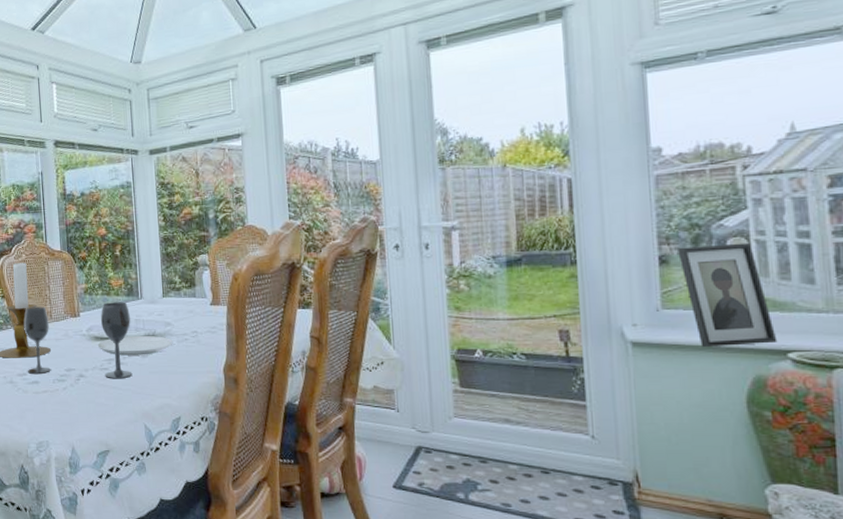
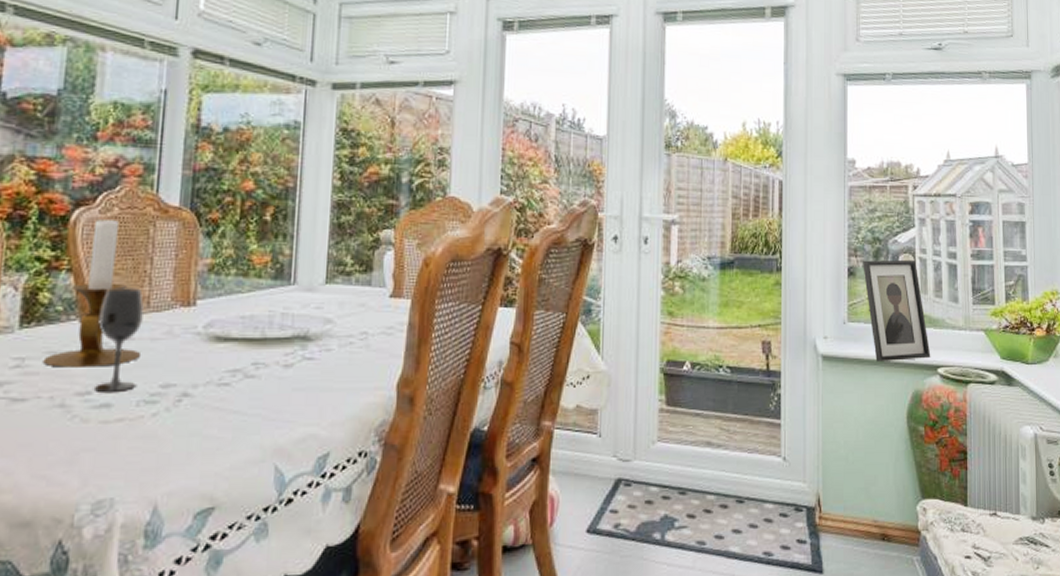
plate: present [97,335,173,356] -> none [218,336,332,365]
wine glass: present [100,302,133,378] -> none [223,287,275,398]

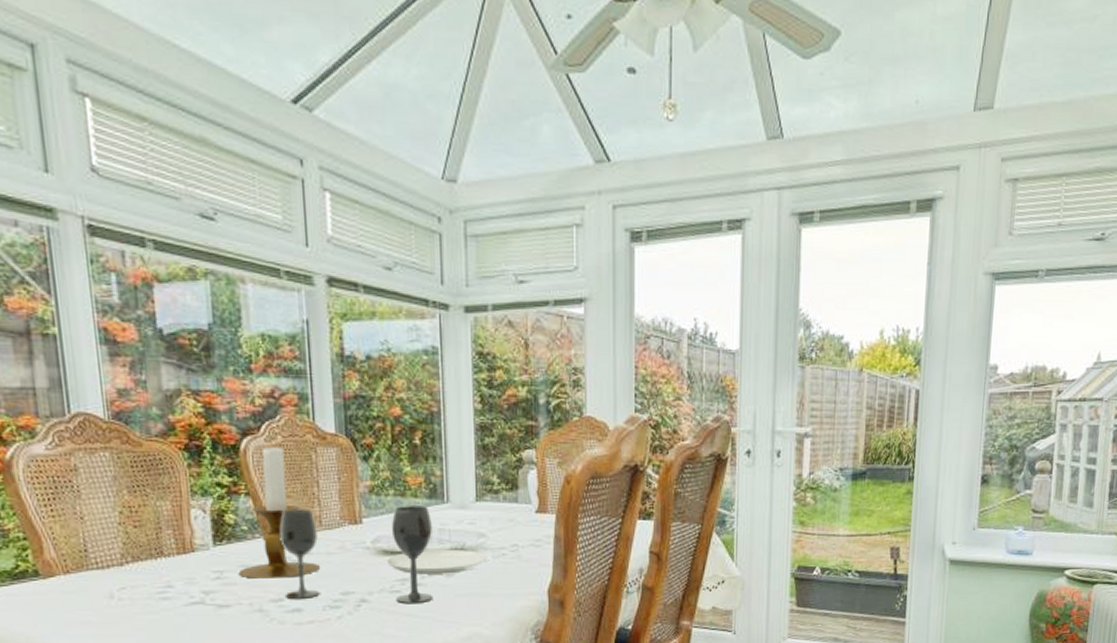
plate: none [218,336,332,365] -> present [386,549,487,575]
wine glass: none [223,287,275,398] -> present [391,506,433,603]
picture frame: present [863,259,931,363] -> none [997,466,1060,566]

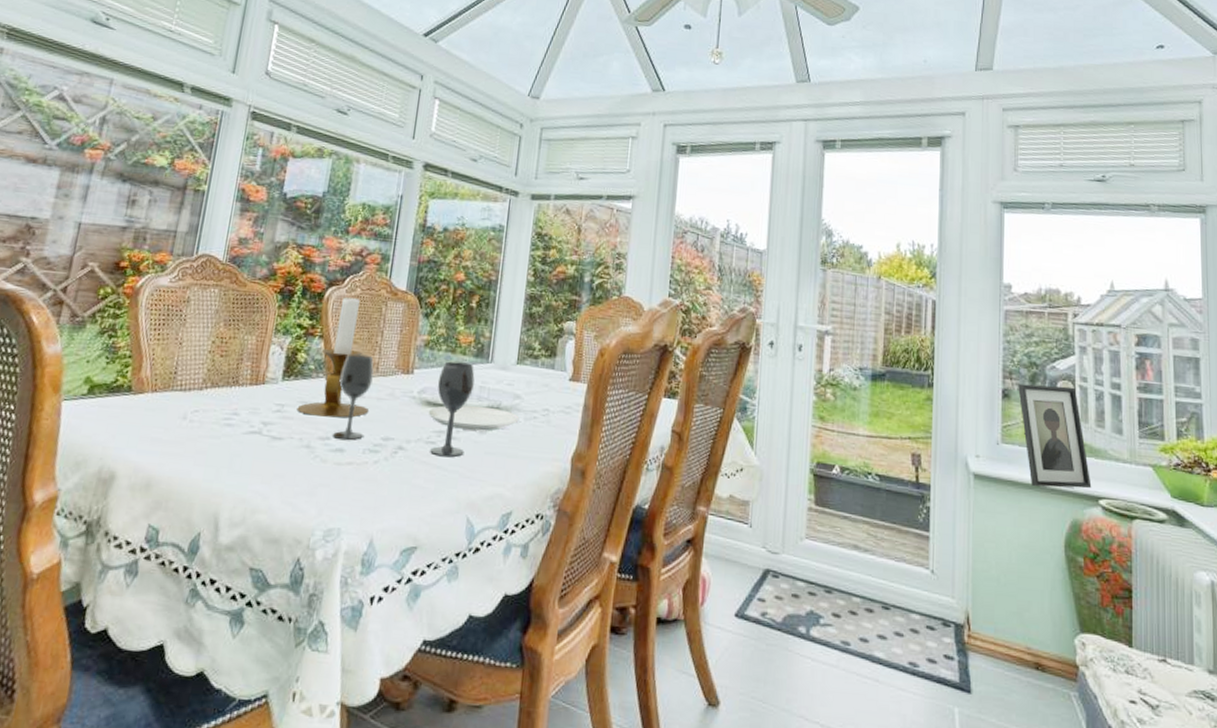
picture frame: none [997,466,1060,566] -> present [1018,383,1092,489]

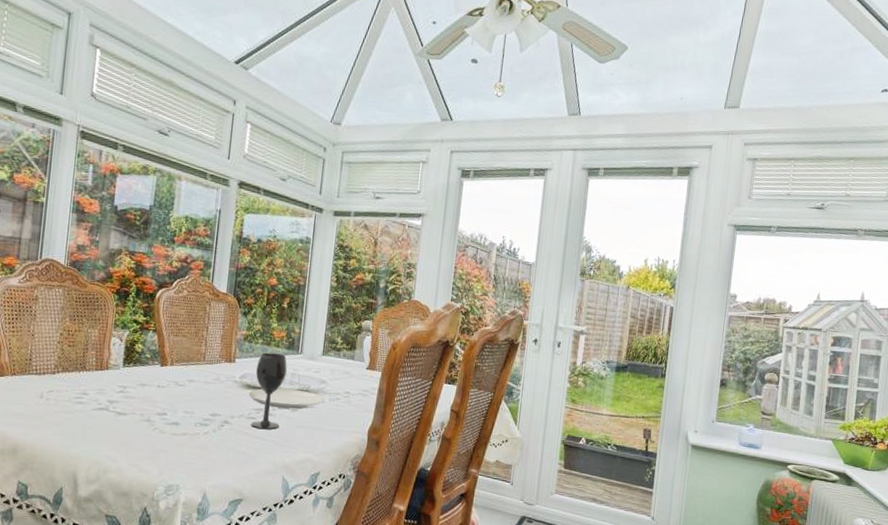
candlestick: present [296,297,368,418] -> none [137,298,198,398]
wine glass: present [333,353,374,441] -> none [169,345,201,416]
picture frame: present [1018,383,1092,489] -> none [733,375,784,457]

